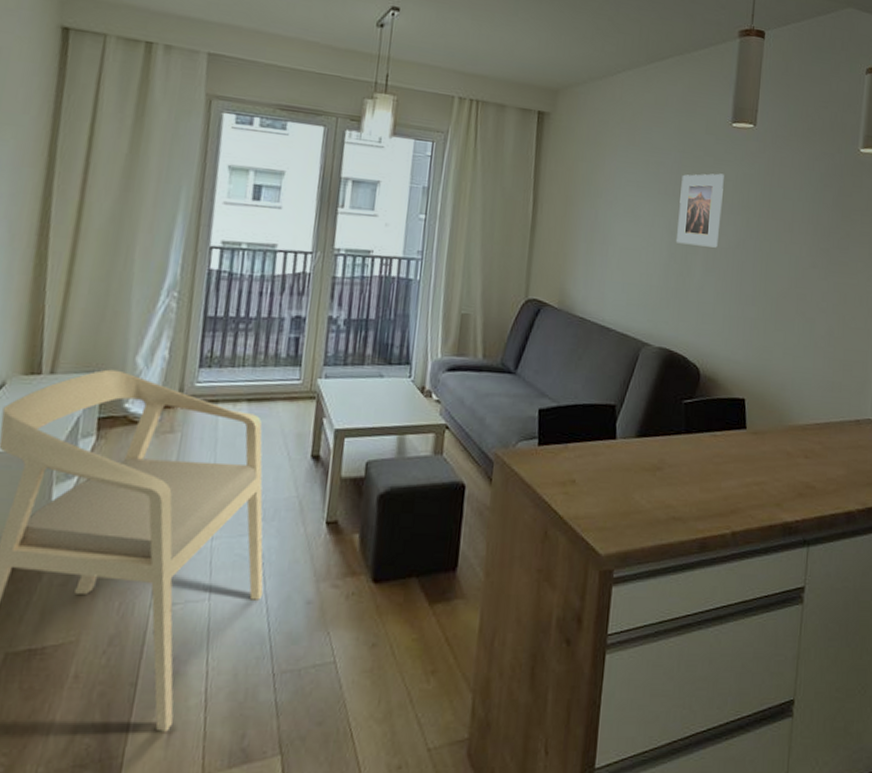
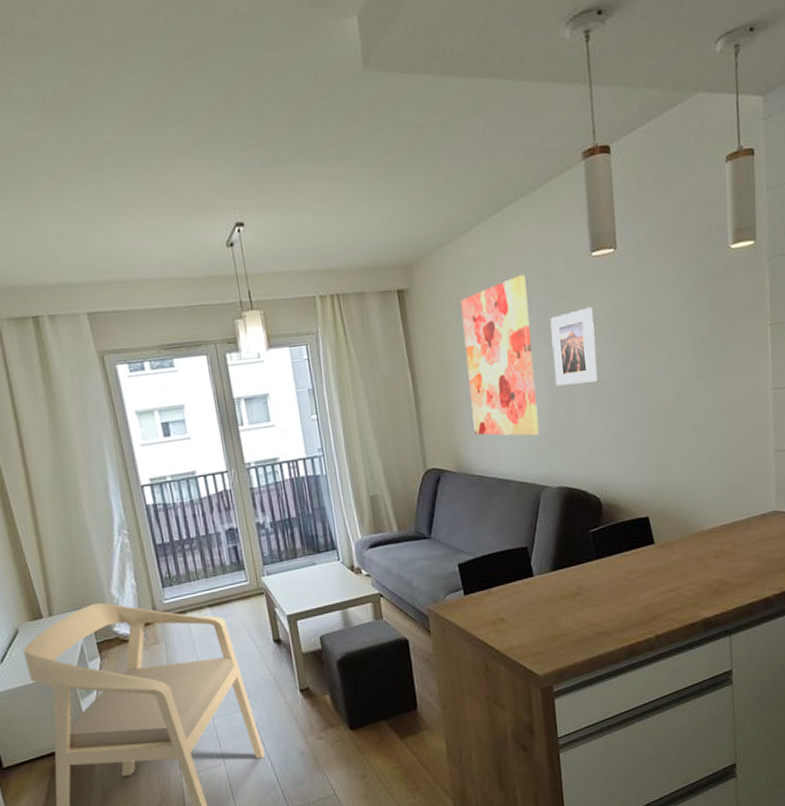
wall art: none [585,126,666,289] -> present [460,274,540,436]

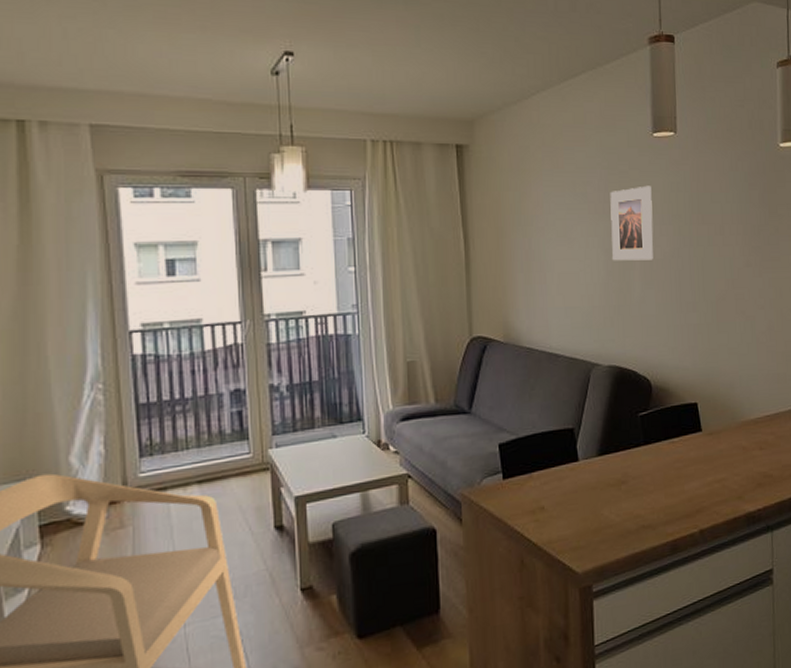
wall art: present [460,274,540,436] -> none [521,145,593,310]

